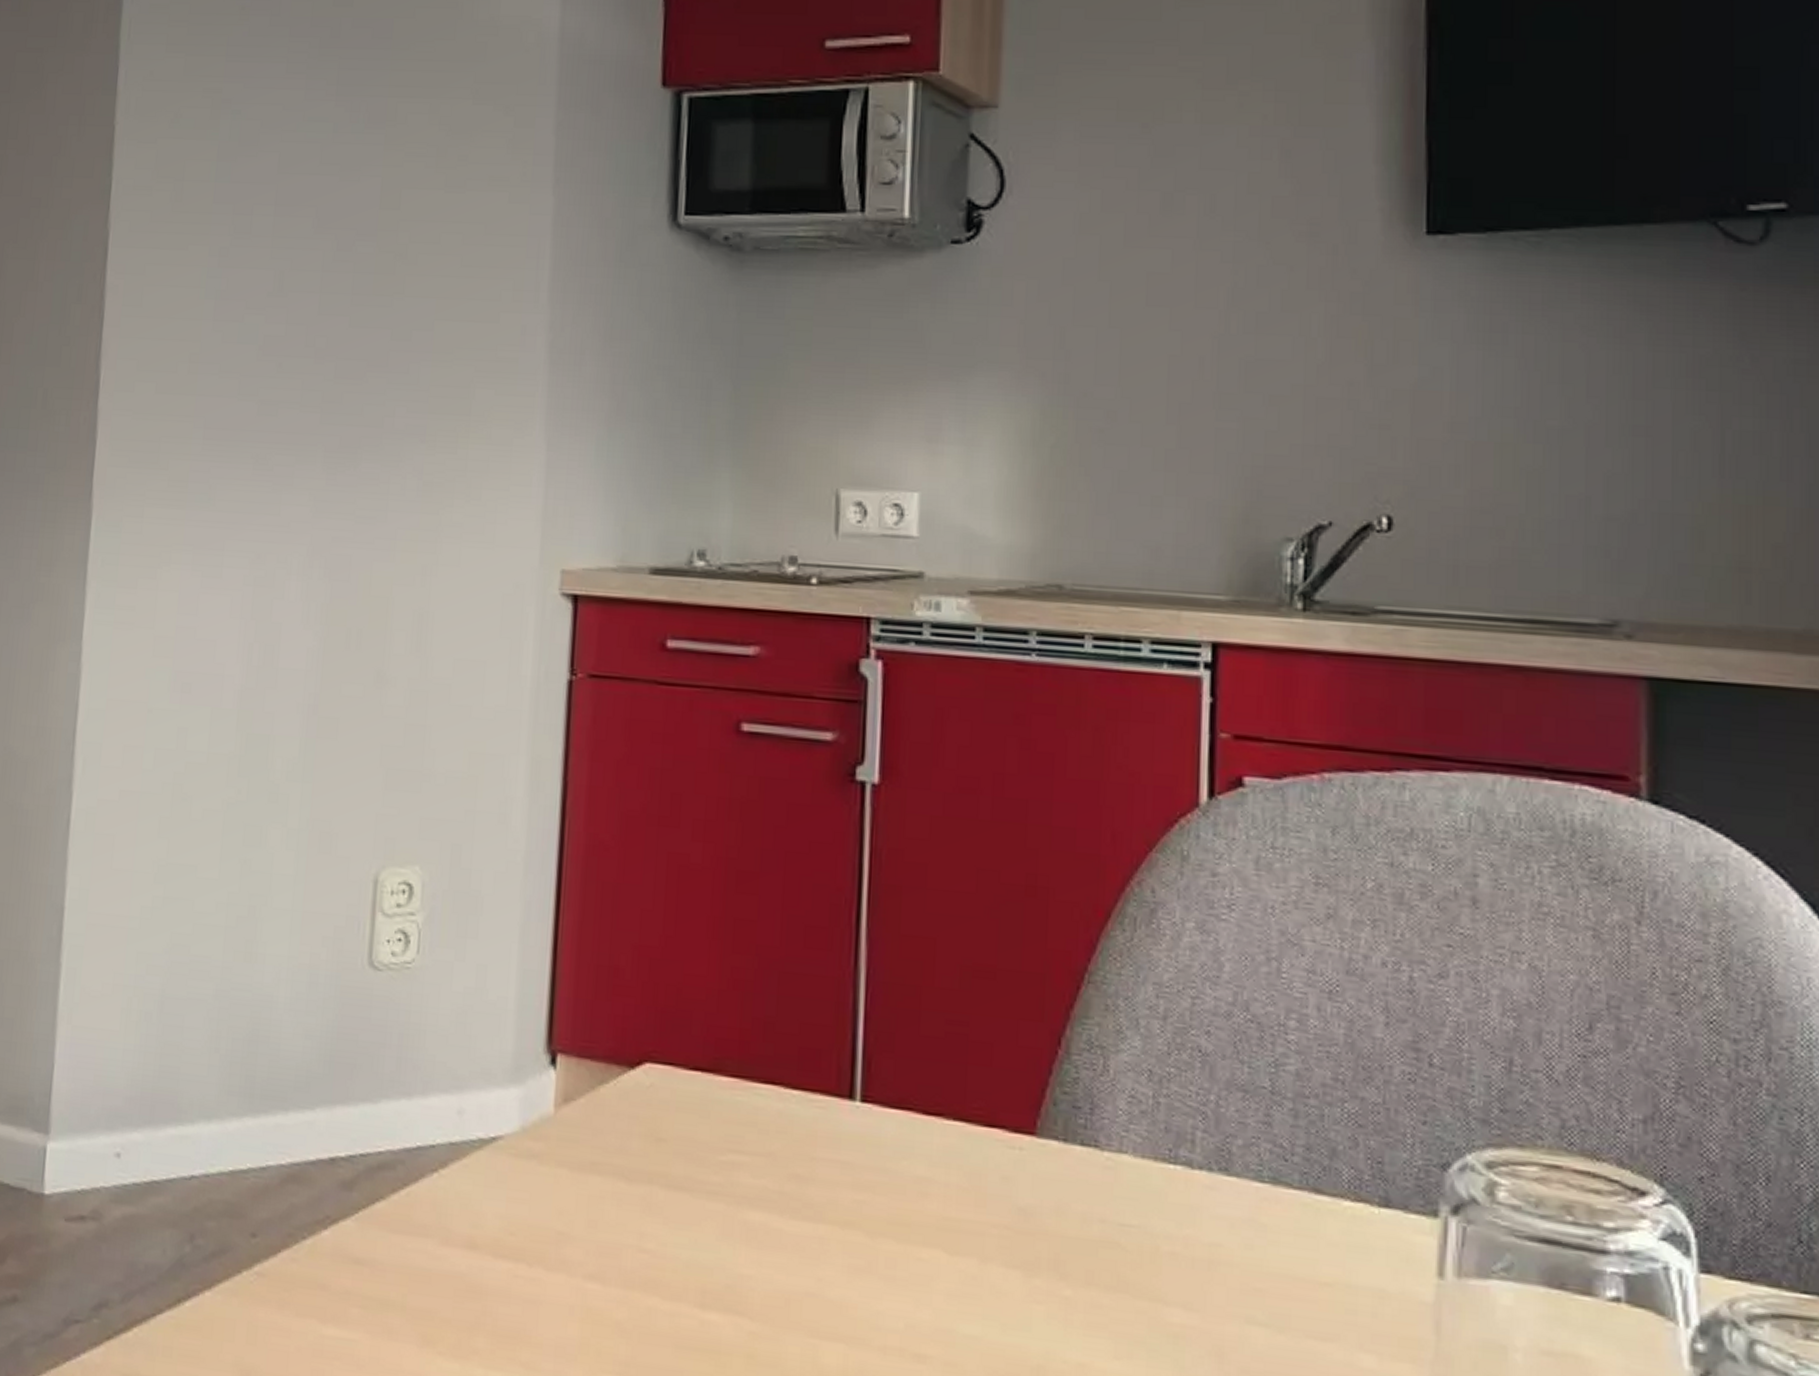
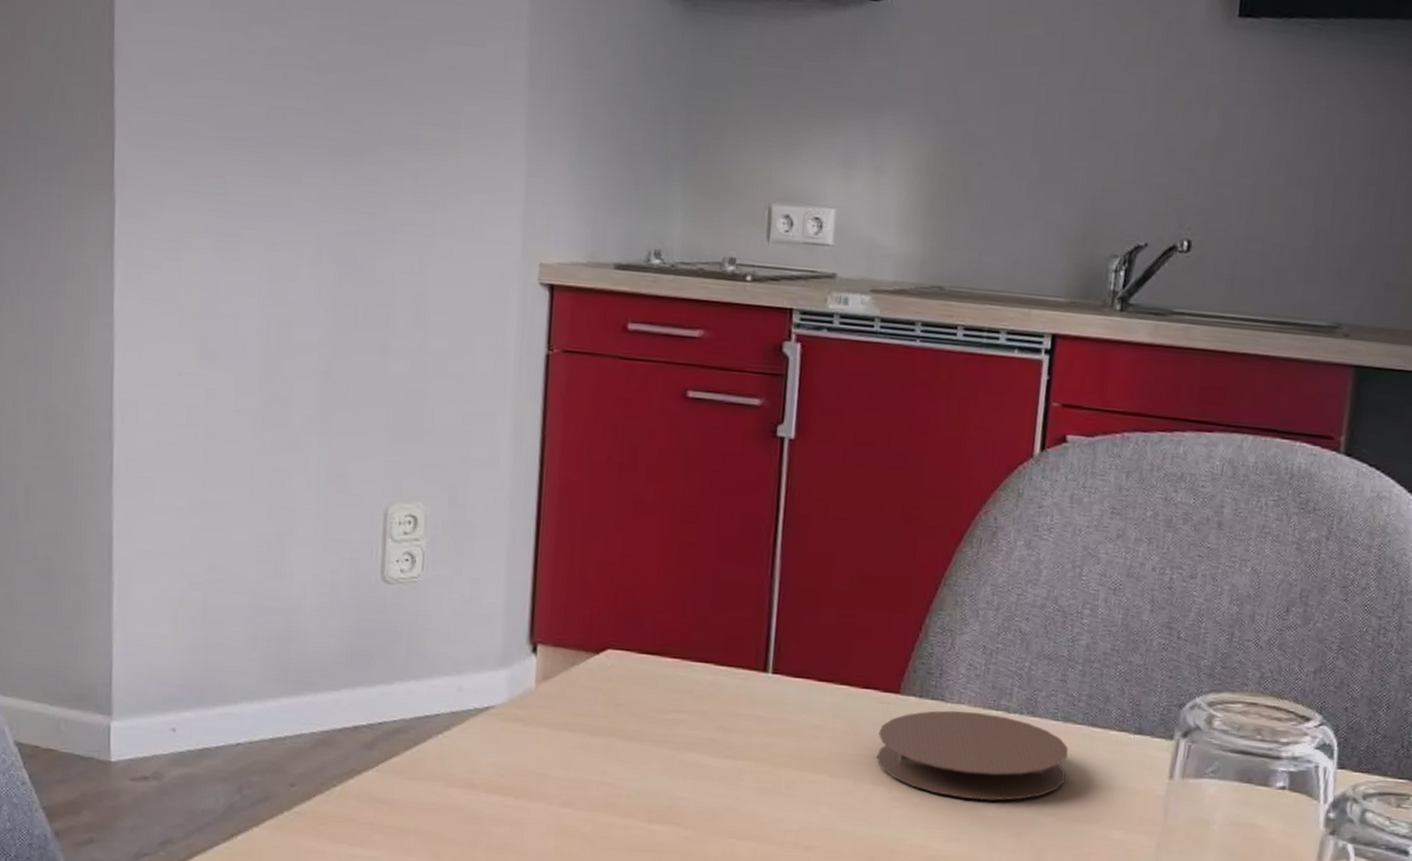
coaster: none [1007,1161,1284,1300] -> present [876,710,1068,801]

